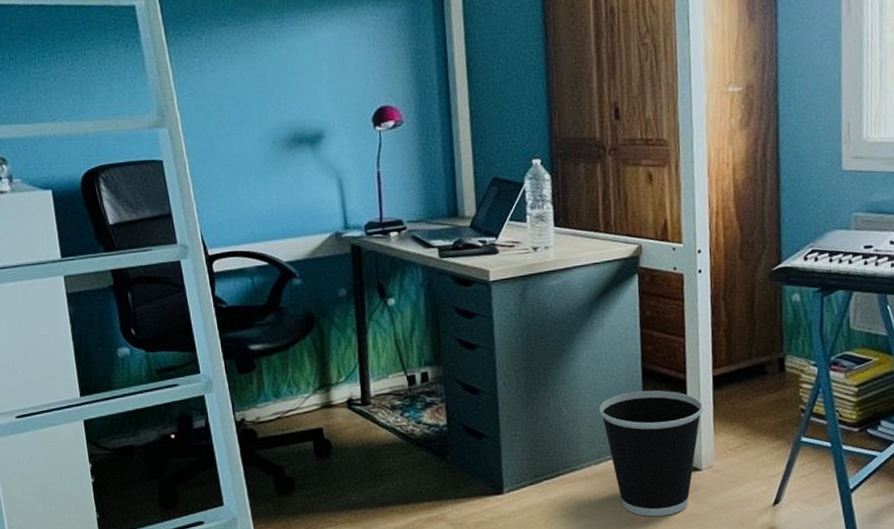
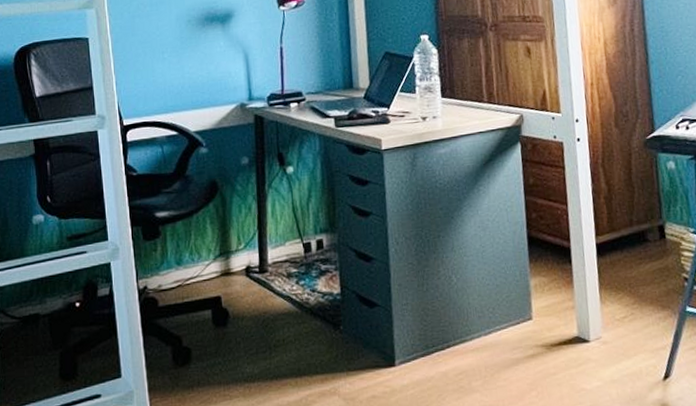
wastebasket: present [599,390,703,517] -> none [487,258,589,392]

